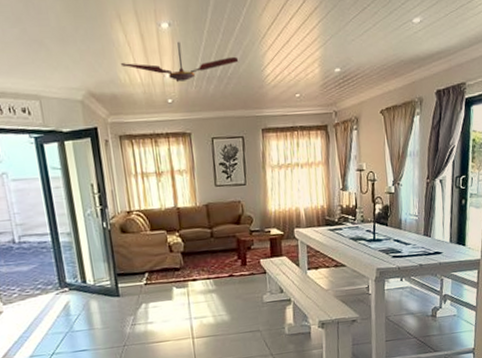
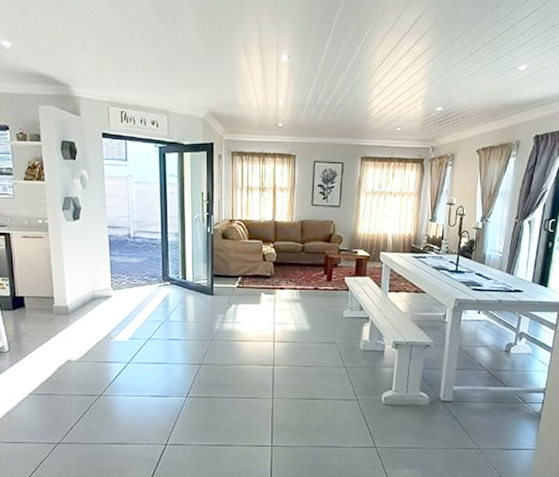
ceiling fan: present [120,42,239,83] -> none [241,73,348,109]

